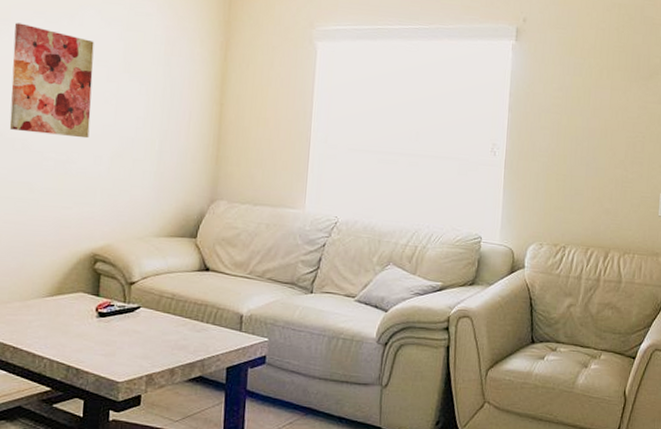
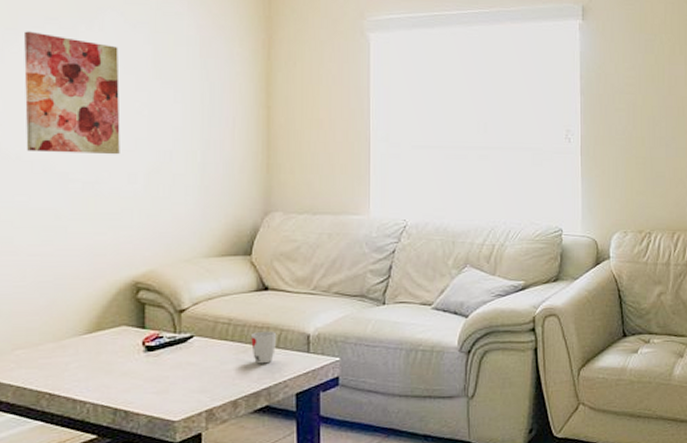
cup: none [190,307,213,338] -> present [251,330,276,364]

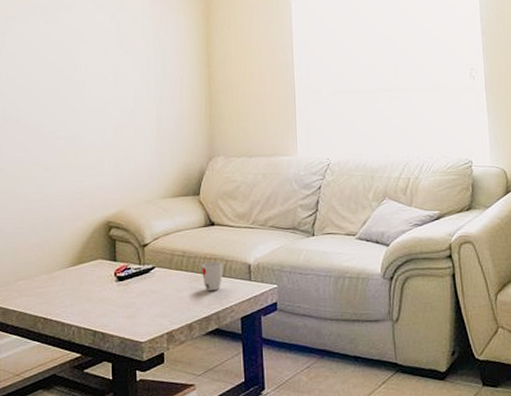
wall art: present [24,31,120,155] -> none [20,18,93,116]

